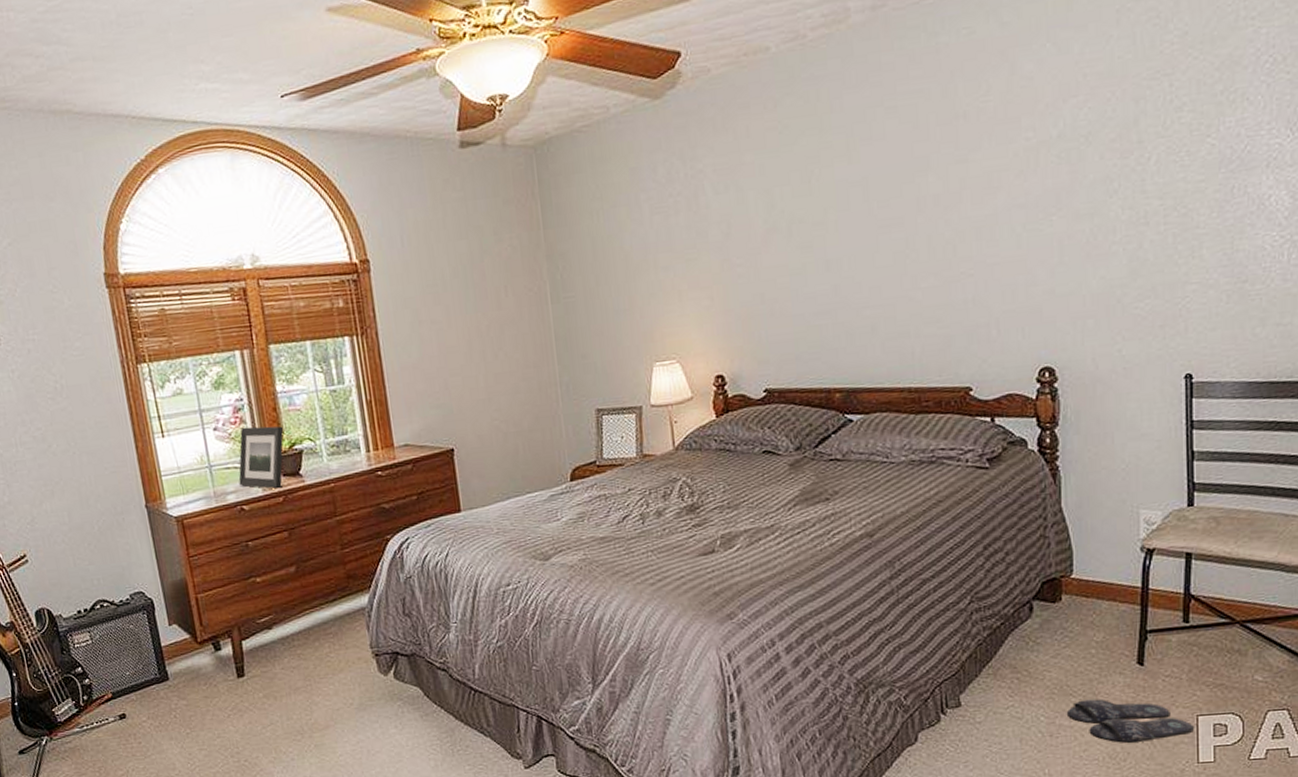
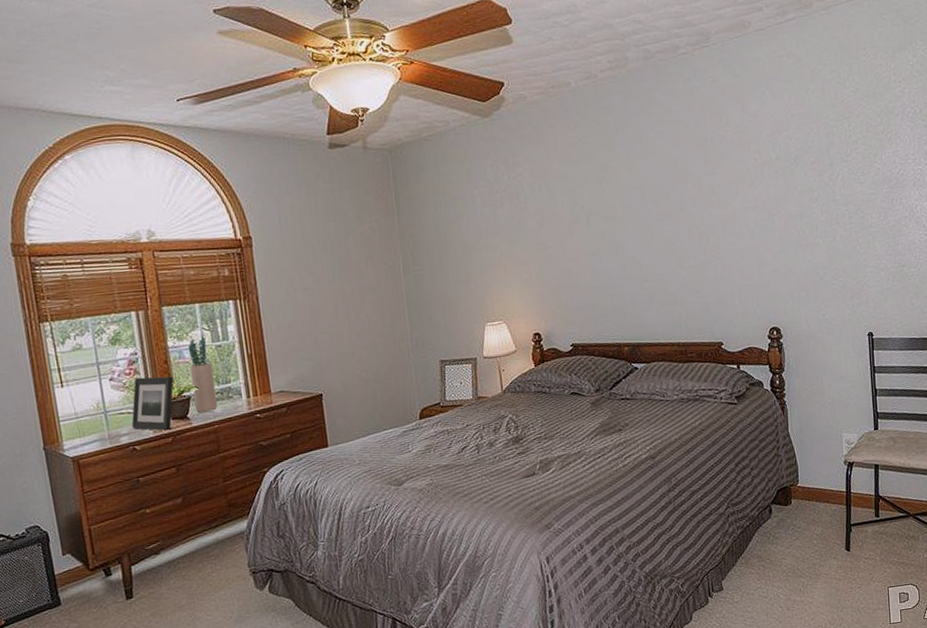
vase: none [299,373,334,469] -> present [188,331,218,413]
slippers: present [1067,699,1195,743] -> none [799,578,887,612]

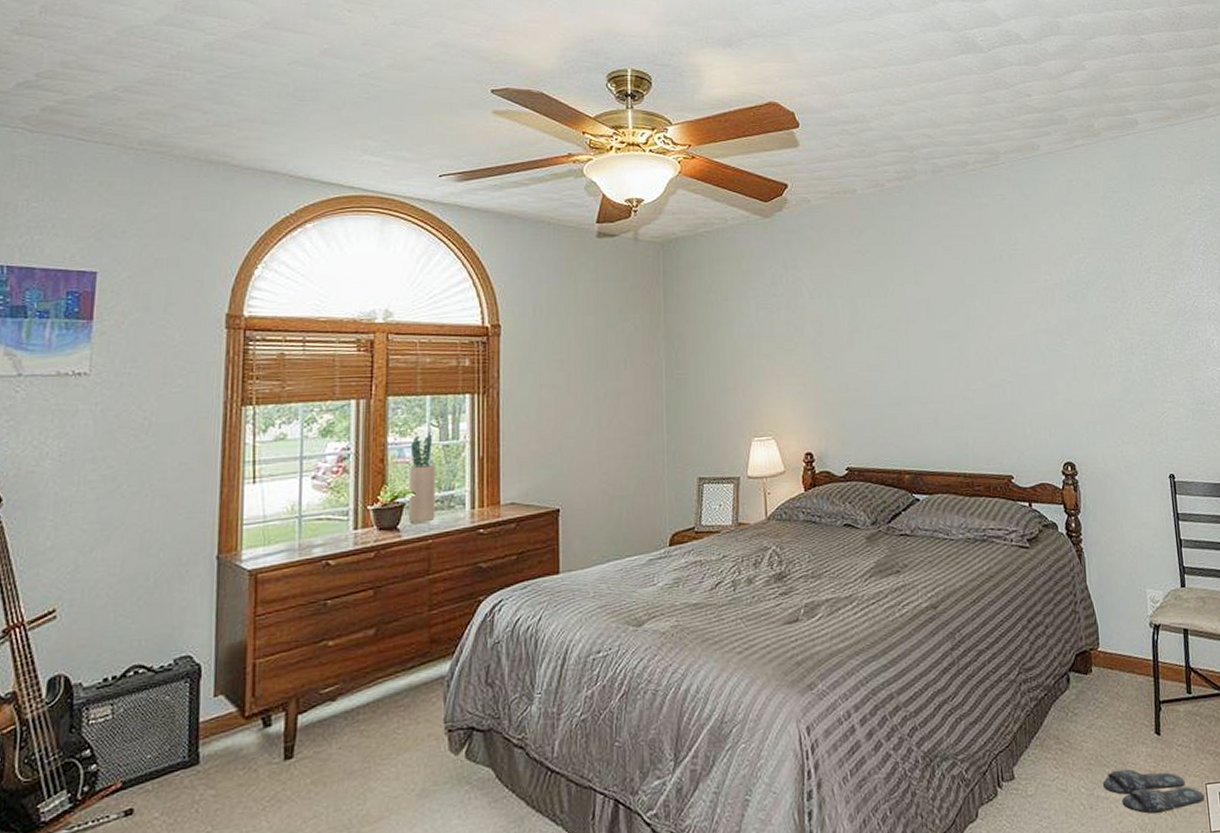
picture frame: present [131,376,174,431] -> none [329,477,388,544]
slippers: none [799,578,887,612] -> present [1103,769,1205,814]

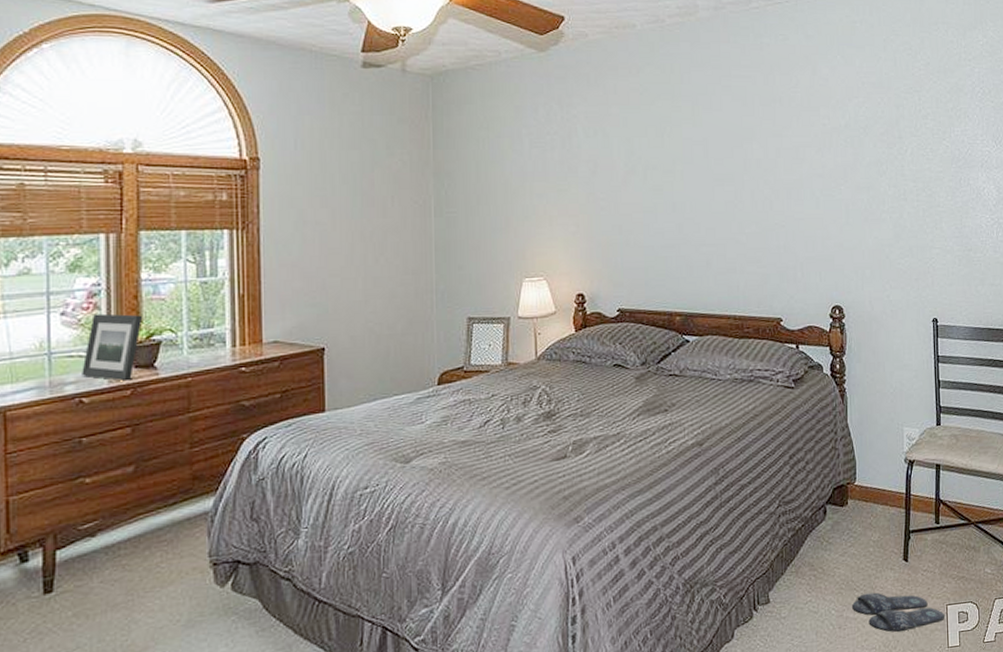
picture frame: none [329,477,388,544] -> present [82,313,143,382]
vase: present [408,427,436,523] -> none [164,263,194,361]

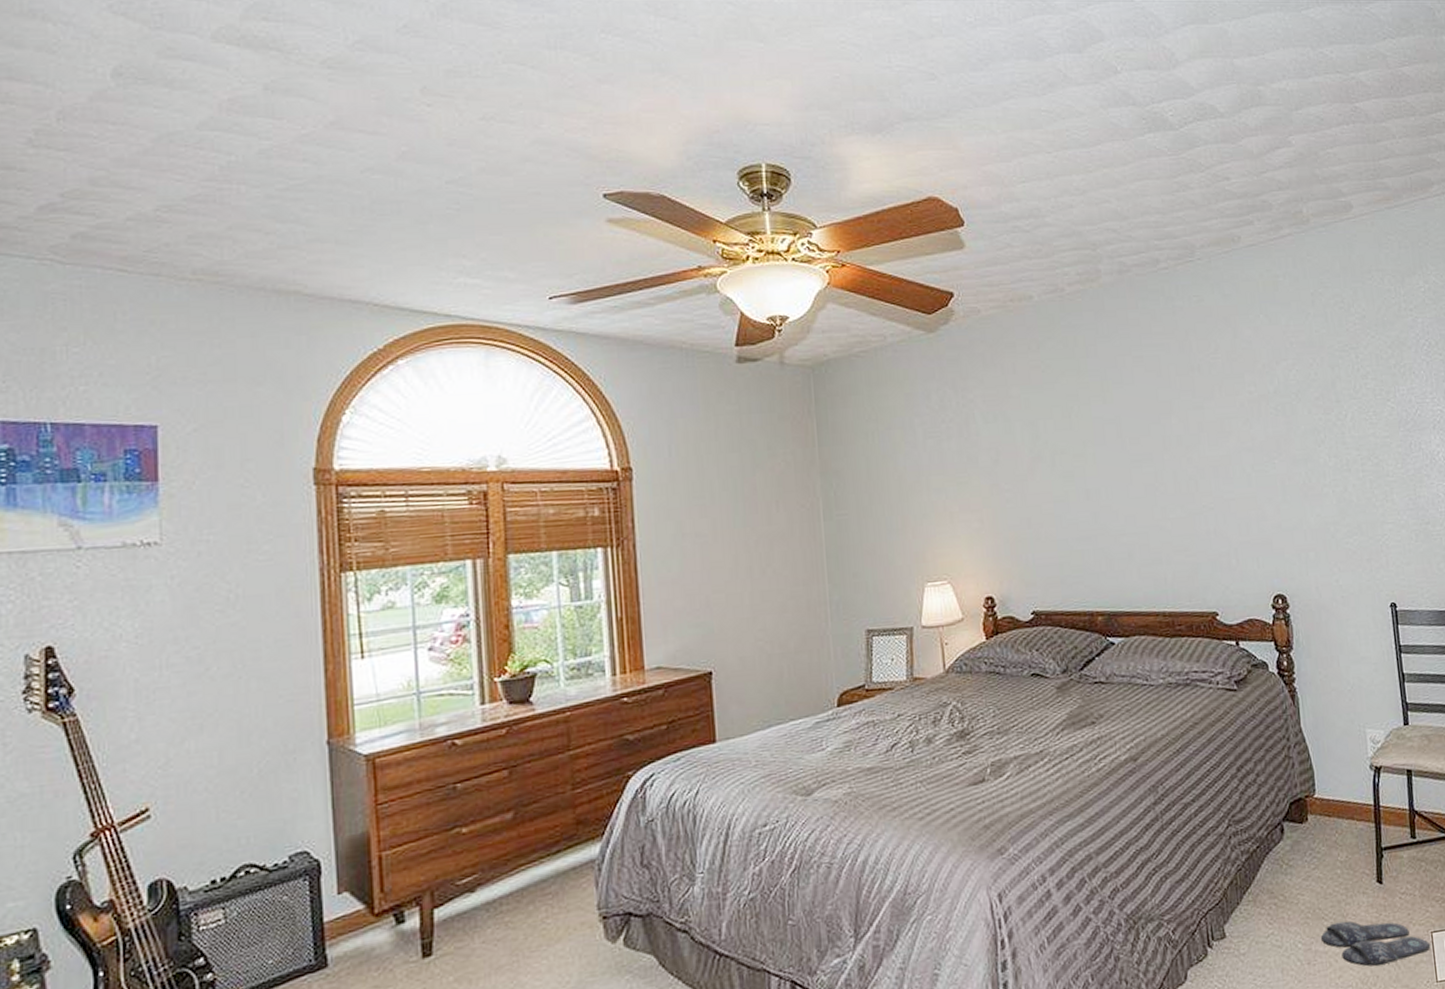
picture frame: present [82,313,143,382] -> none [453,646,516,720]

